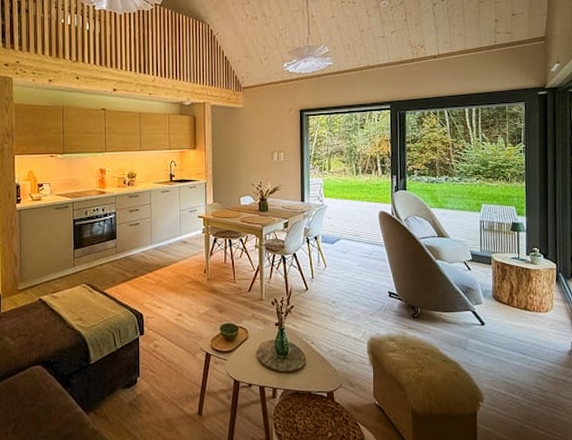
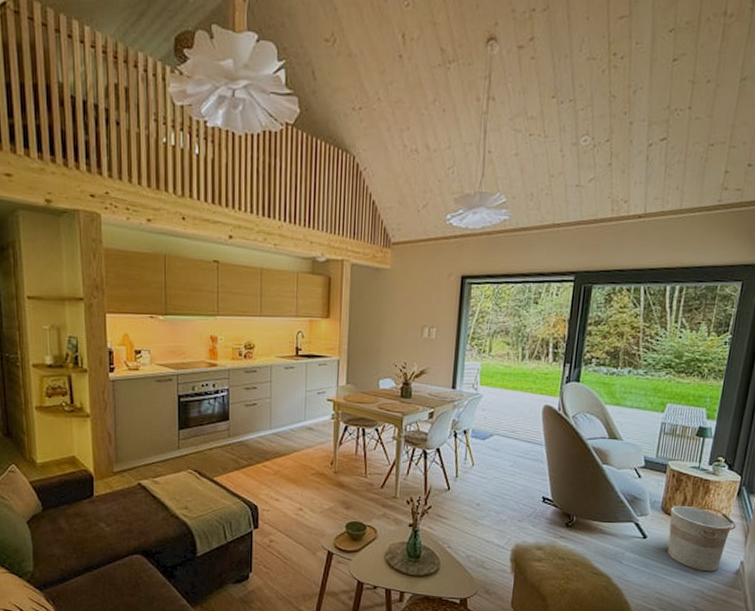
bucket: none [501,292,561,354] -> present [667,505,736,572]

